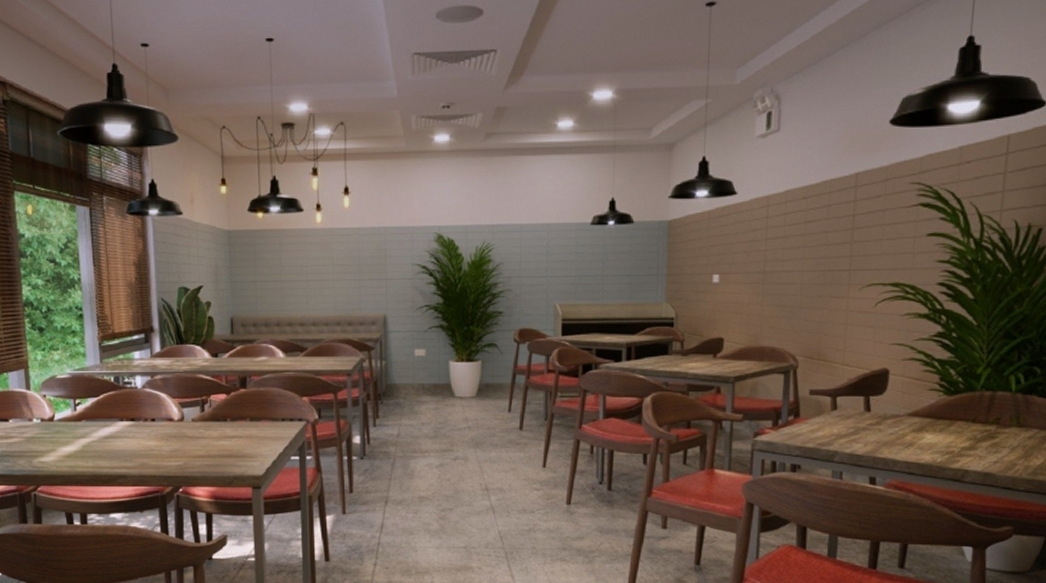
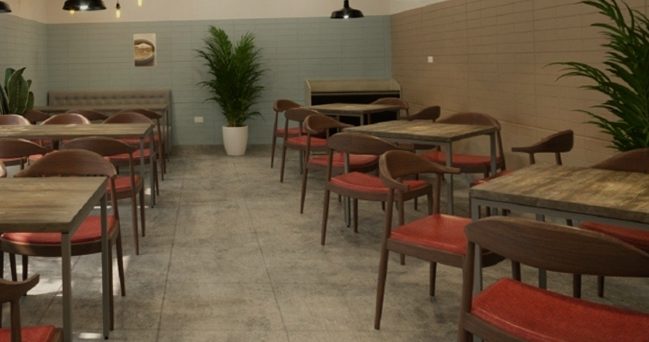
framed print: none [338,242,368,287] -> present [133,33,157,68]

